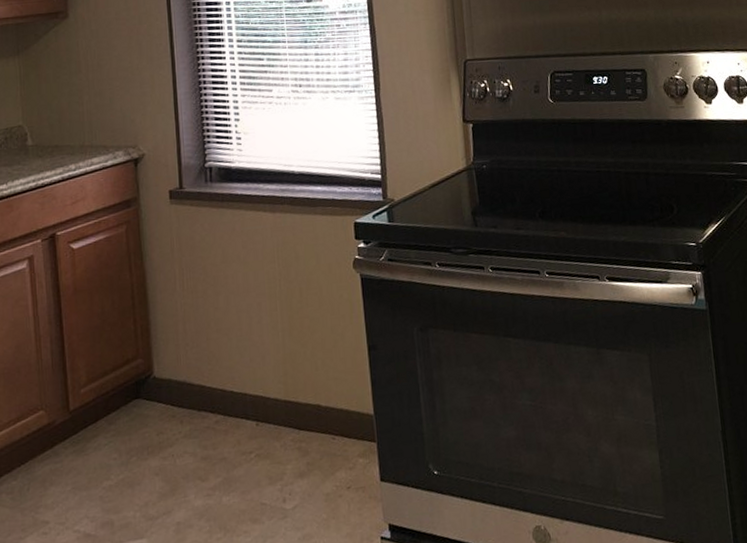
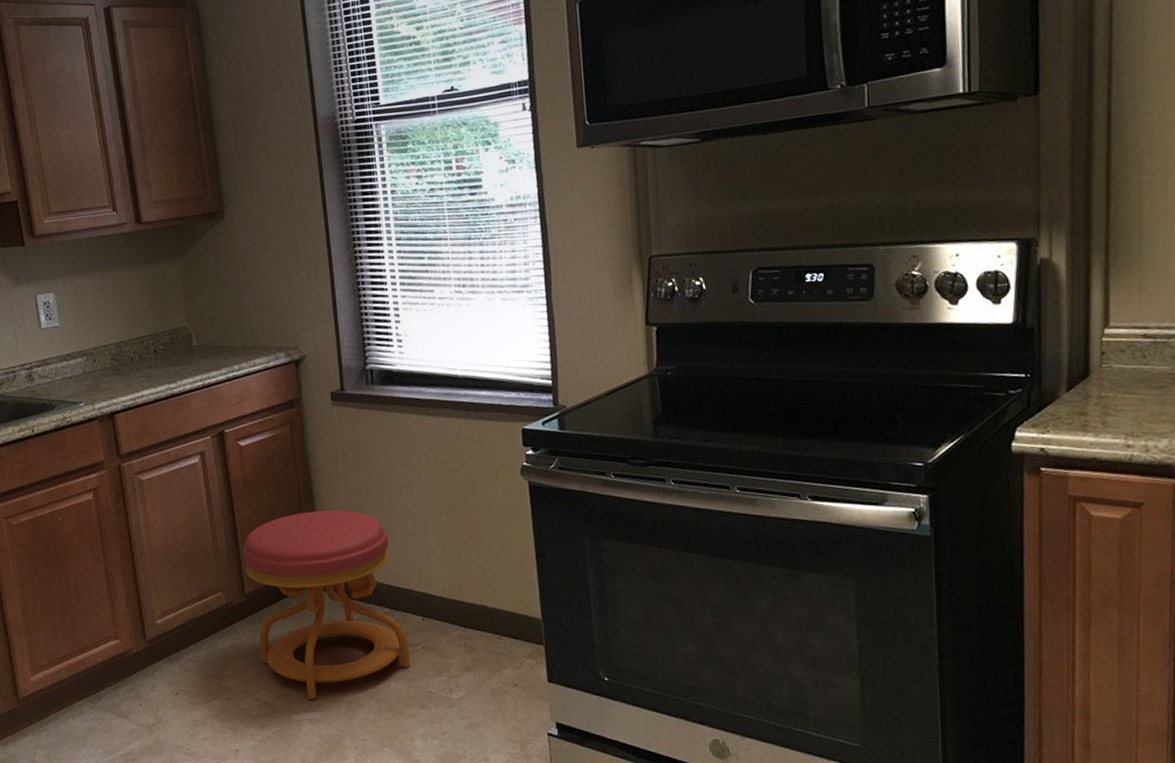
stool: none [69,312,244,526] -> present [242,509,411,700]

